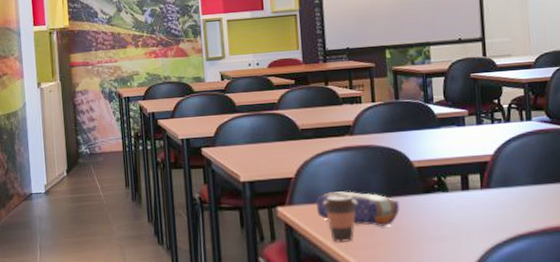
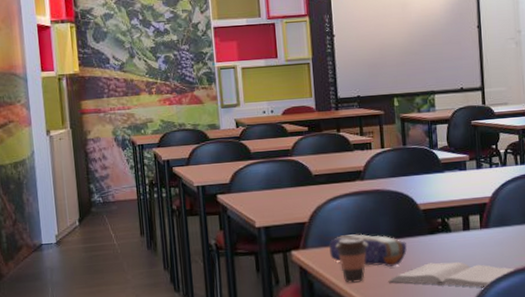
book: none [379,223,521,253] -> present [388,261,515,288]

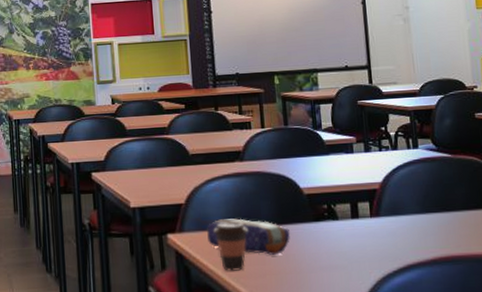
book: present [388,261,515,288] -> none [270,252,411,283]

